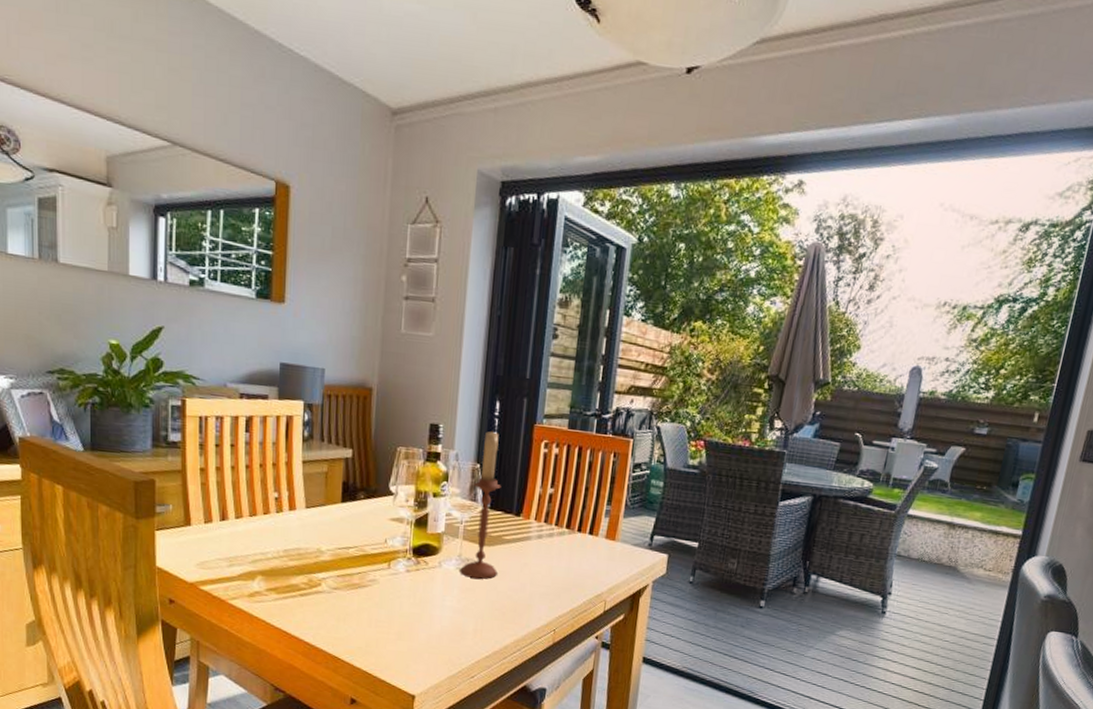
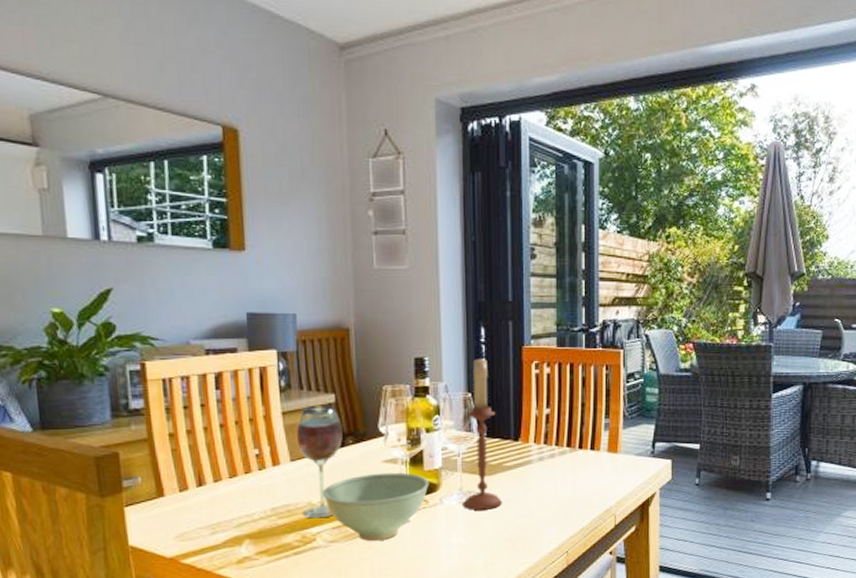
wineglass: none [312,457,356,566] -> present [295,404,343,519]
bowl: none [332,529,431,594] -> present [323,472,429,541]

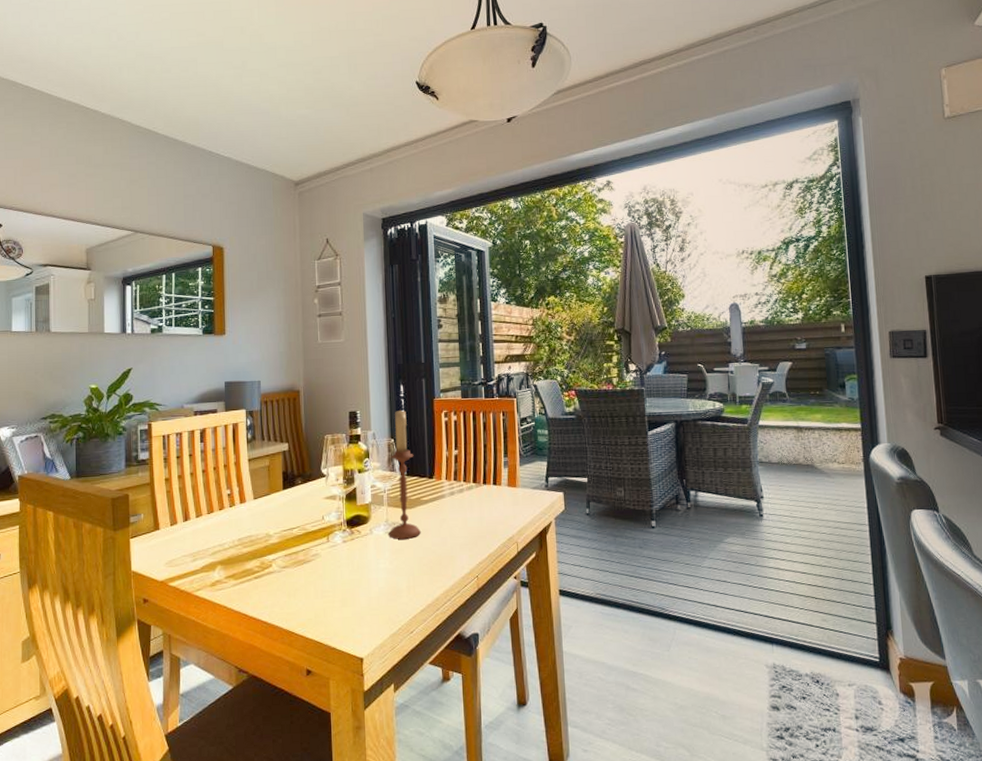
wineglass: present [295,404,343,519] -> none [258,452,294,547]
bowl: present [323,472,429,541] -> none [278,507,361,567]

